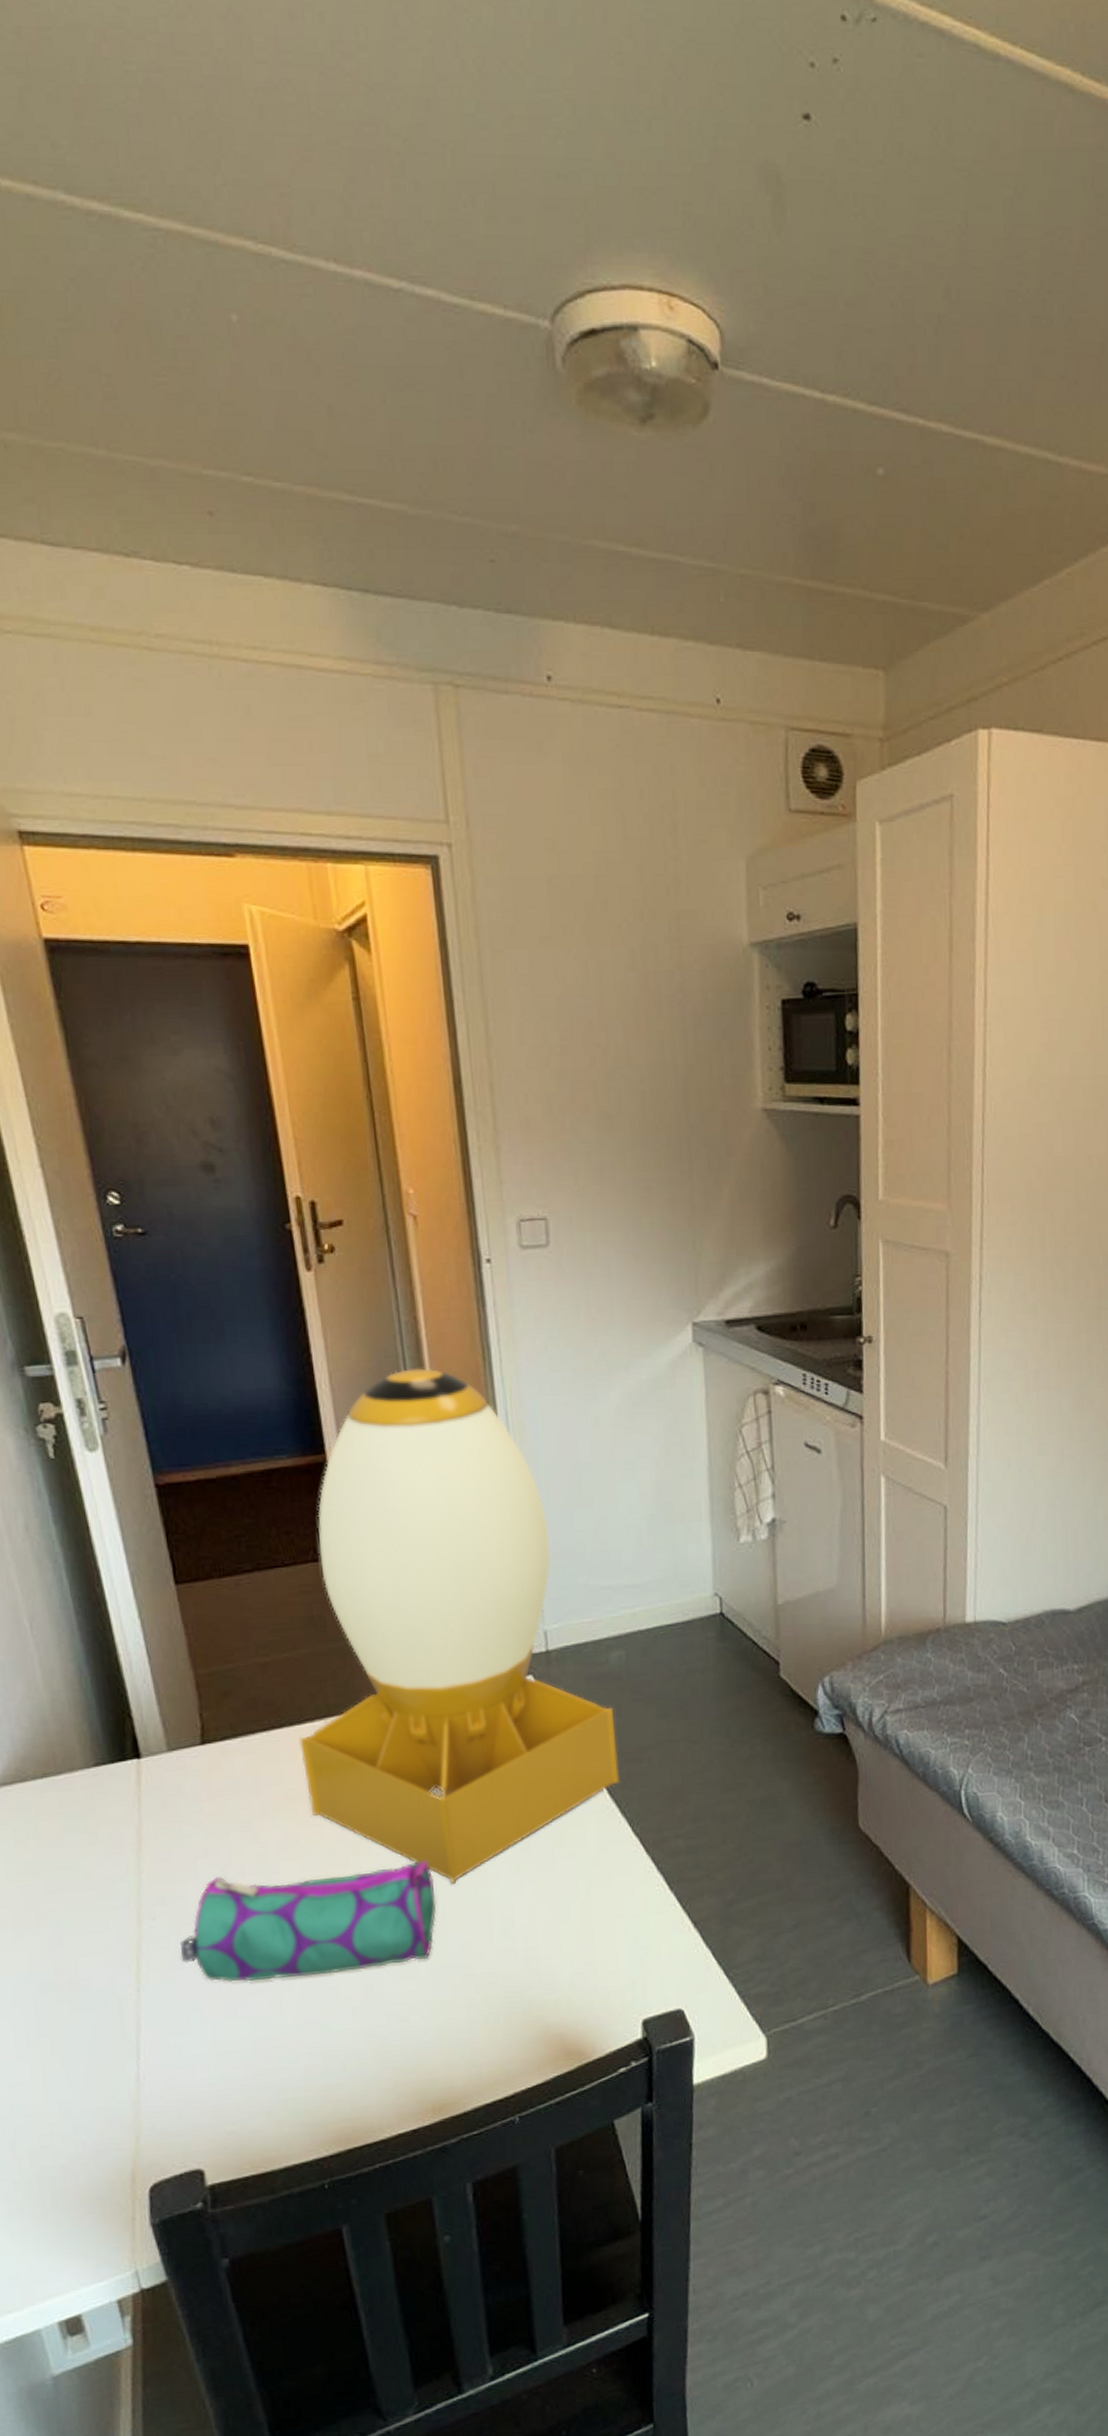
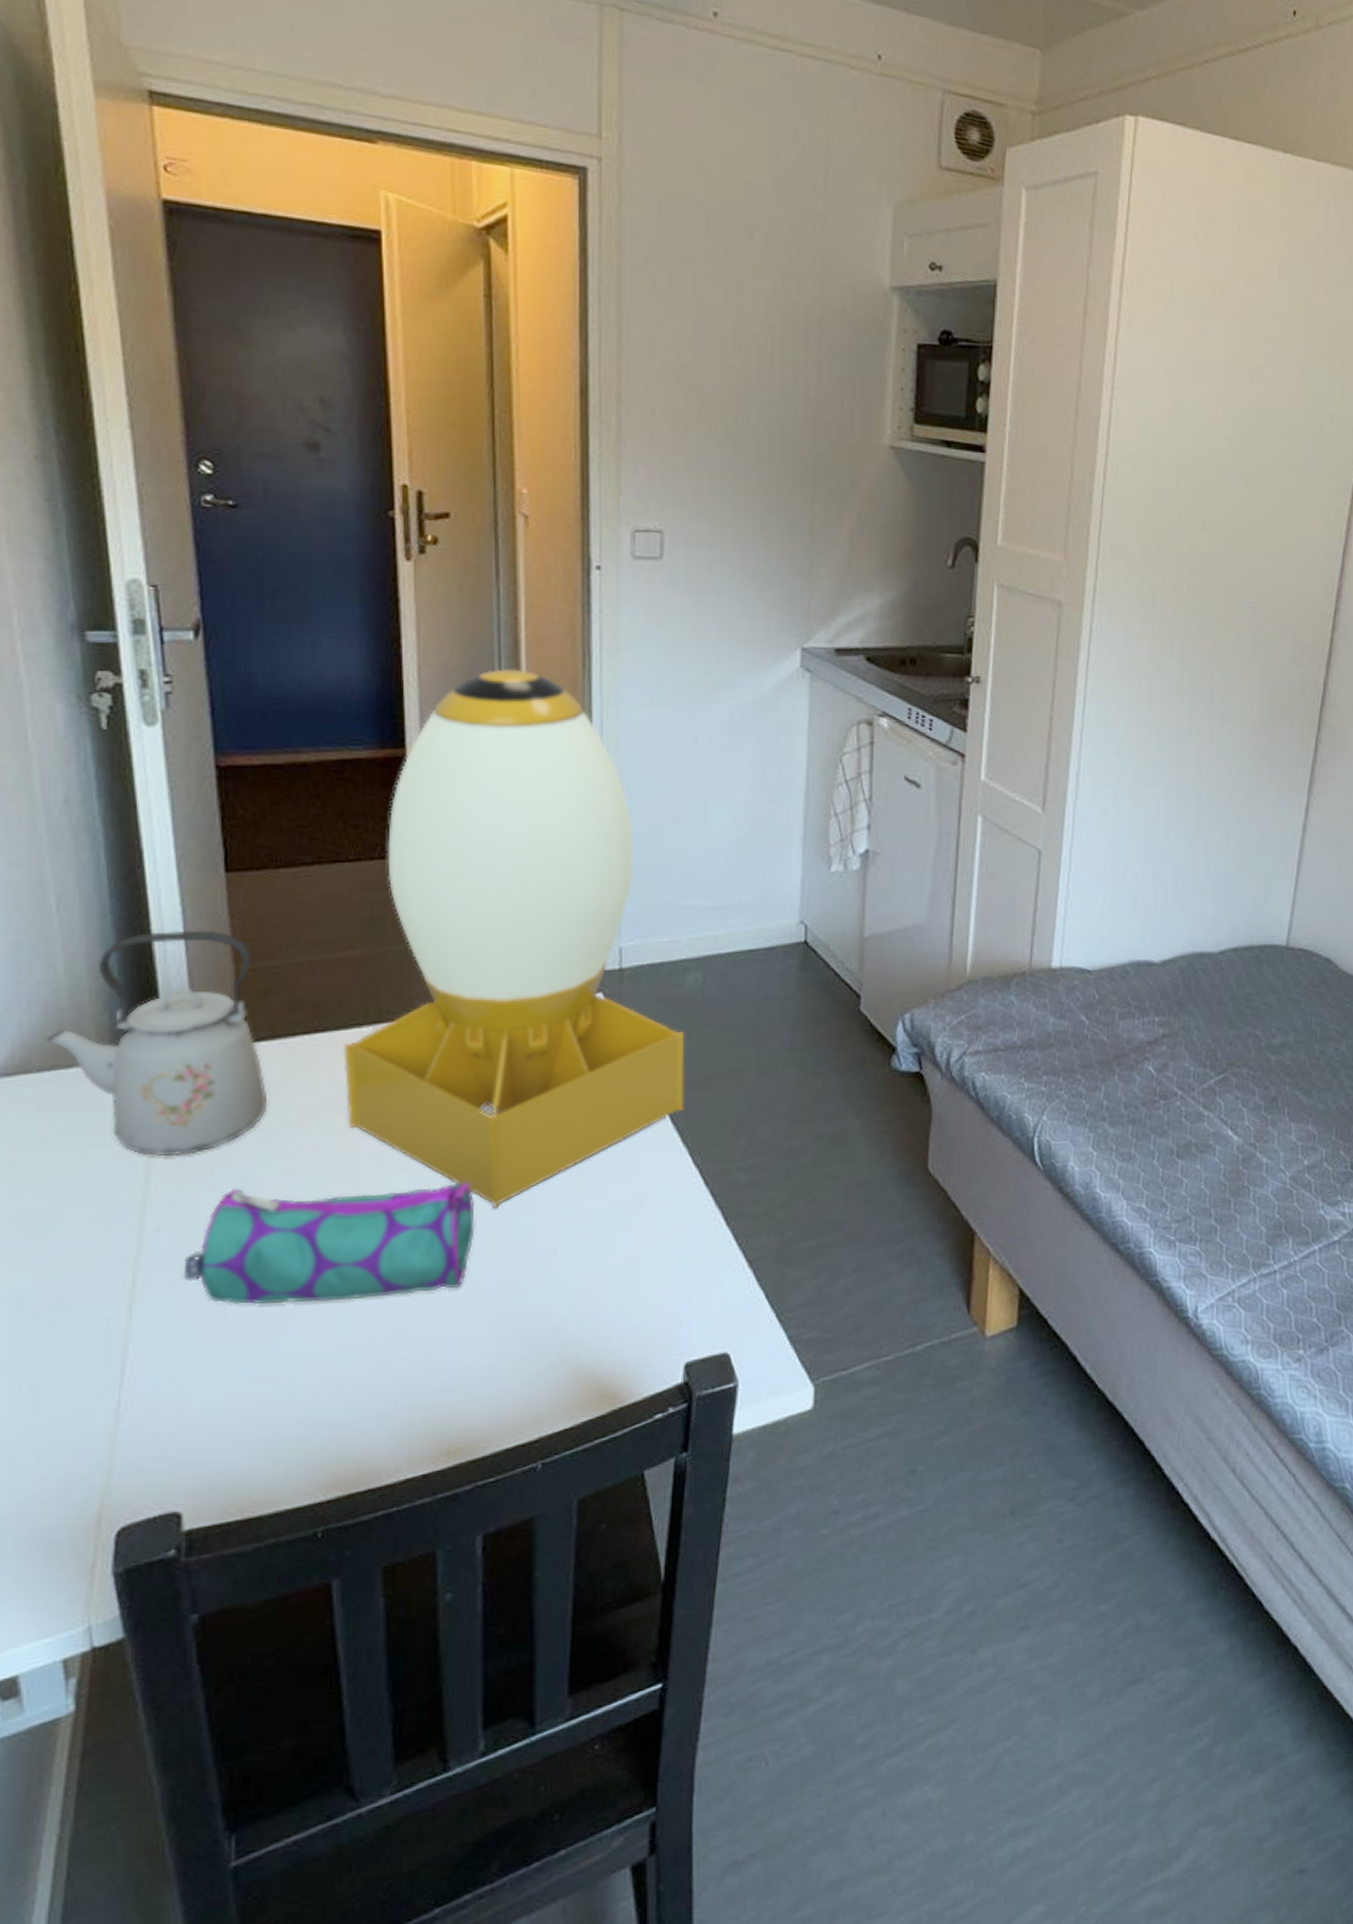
kettle: none [35,1639,237,1851] -> present [45,930,268,1156]

